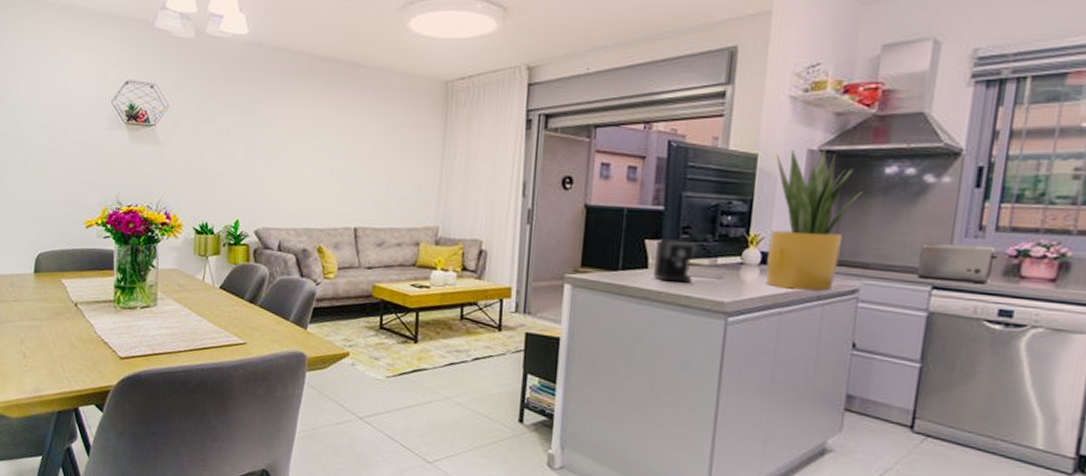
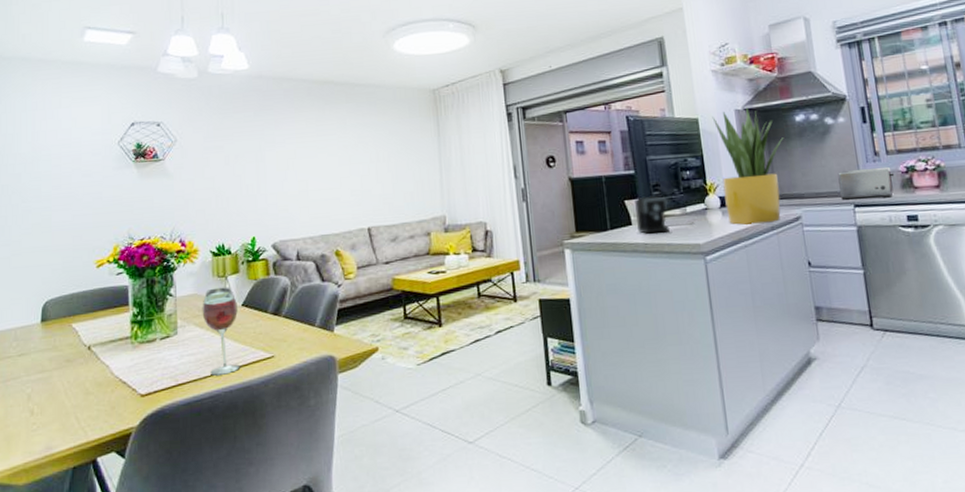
wineglass: none [181,266,216,353] -> present [202,287,240,376]

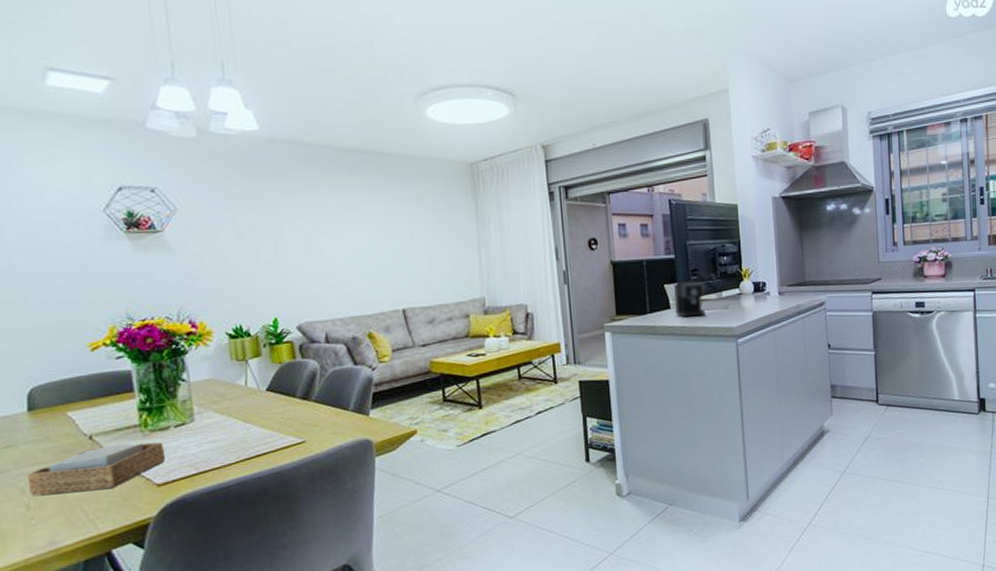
napkin holder: none [34,353,151,403] -> present [26,441,166,497]
wineglass: present [202,287,240,376] -> none [220,371,268,463]
planter: present [712,106,784,225] -> none [750,194,815,310]
toaster: present [838,166,895,201] -> none [860,256,909,288]

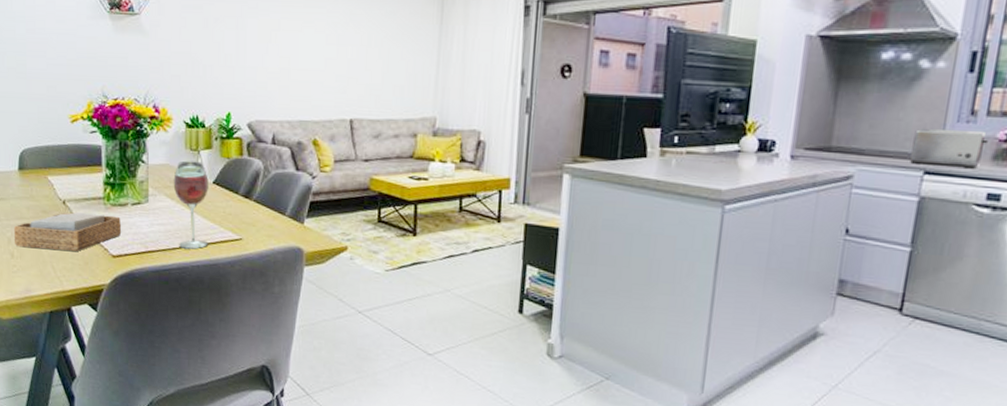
wineglass: none [220,371,268,463] -> present [173,160,209,249]
coffee maker: present [674,281,729,318] -> none [652,127,721,173]
toaster: none [860,256,909,288] -> present [909,127,989,170]

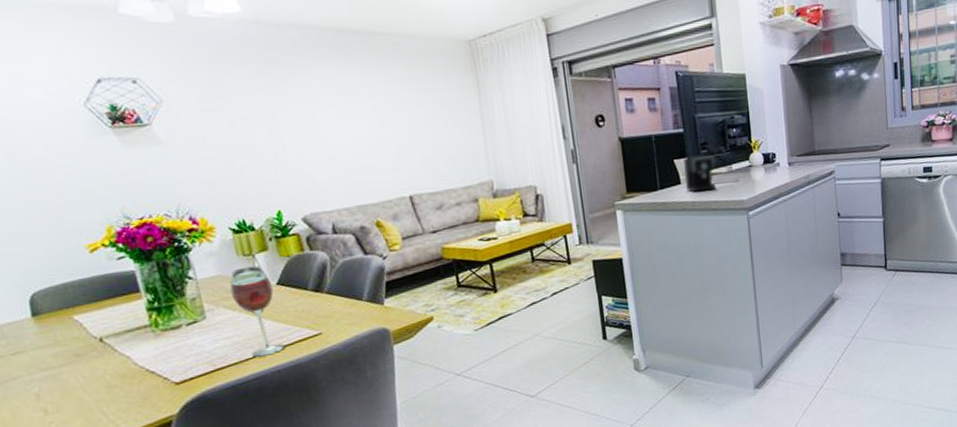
napkin holder: present [13,212,122,252] -> none [40,340,182,402]
coffee maker: none [652,127,721,173] -> present [684,154,740,193]
toaster: present [909,127,989,170] -> none [869,121,917,155]

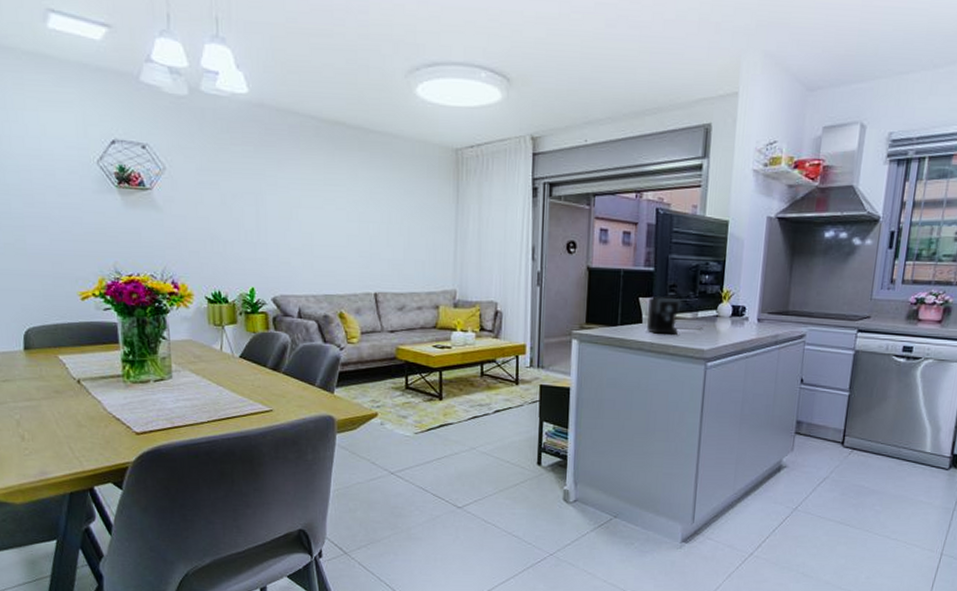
wineglass: present [229,265,285,357] -> none [197,336,237,423]

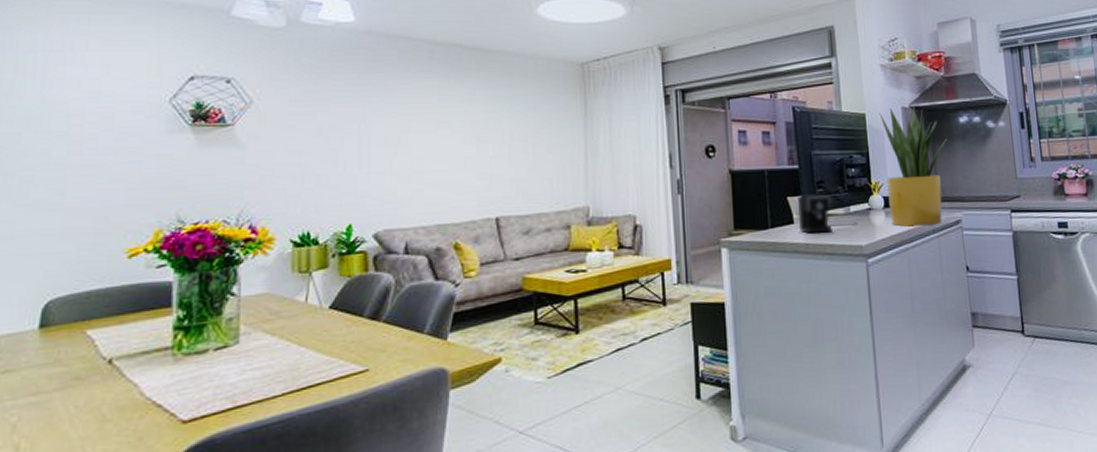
planter: none [736,214,809,337] -> present [879,104,948,227]

